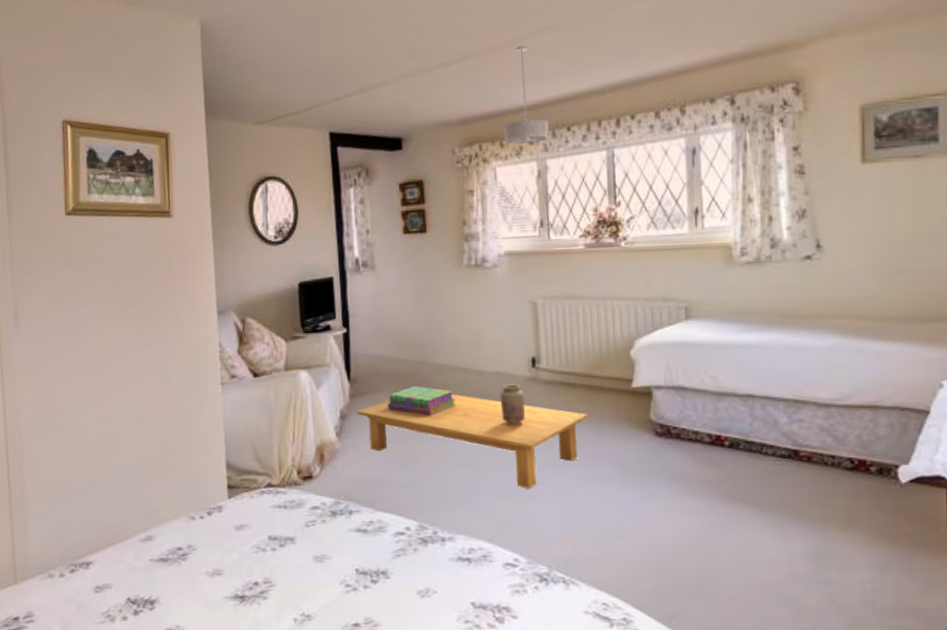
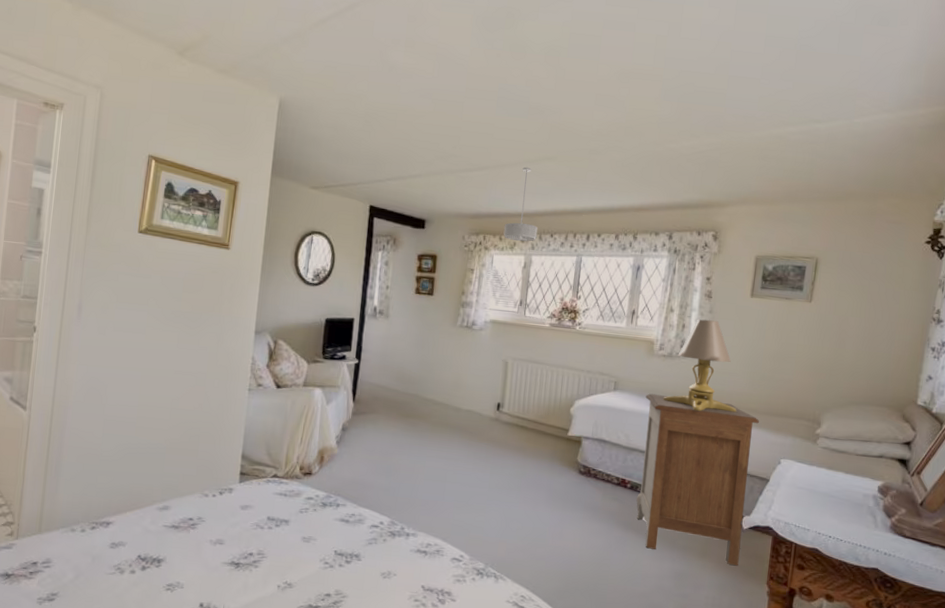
coffee table: present [357,394,588,489] -> none [356,421,533,503]
stack of books: present [387,385,456,416] -> none [381,412,435,437]
vase: present [500,384,525,426] -> none [468,420,487,453]
nightstand: none [731,314,903,535] -> present [636,393,760,566]
lamp: none [756,204,866,330] -> present [663,319,737,413]

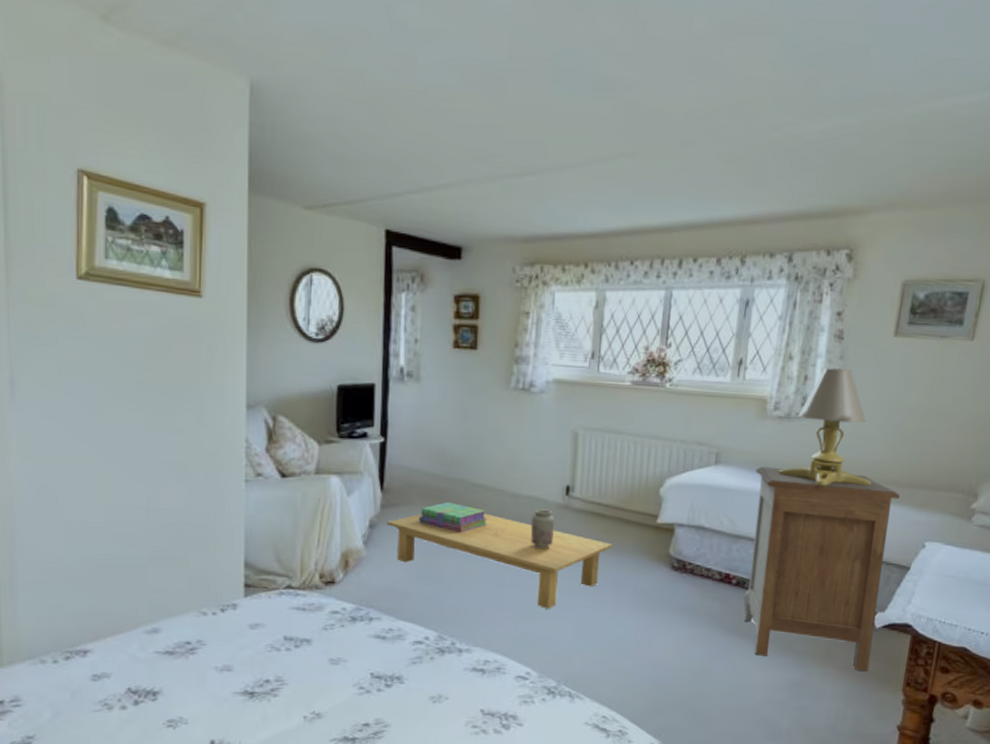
coffee table: none [356,421,533,503] -> present [387,514,613,609]
stack of books: none [381,412,435,437] -> present [418,501,487,533]
vase: none [468,420,487,453] -> present [530,509,555,549]
ceiling light fixture: present [503,167,538,242] -> none [567,167,614,272]

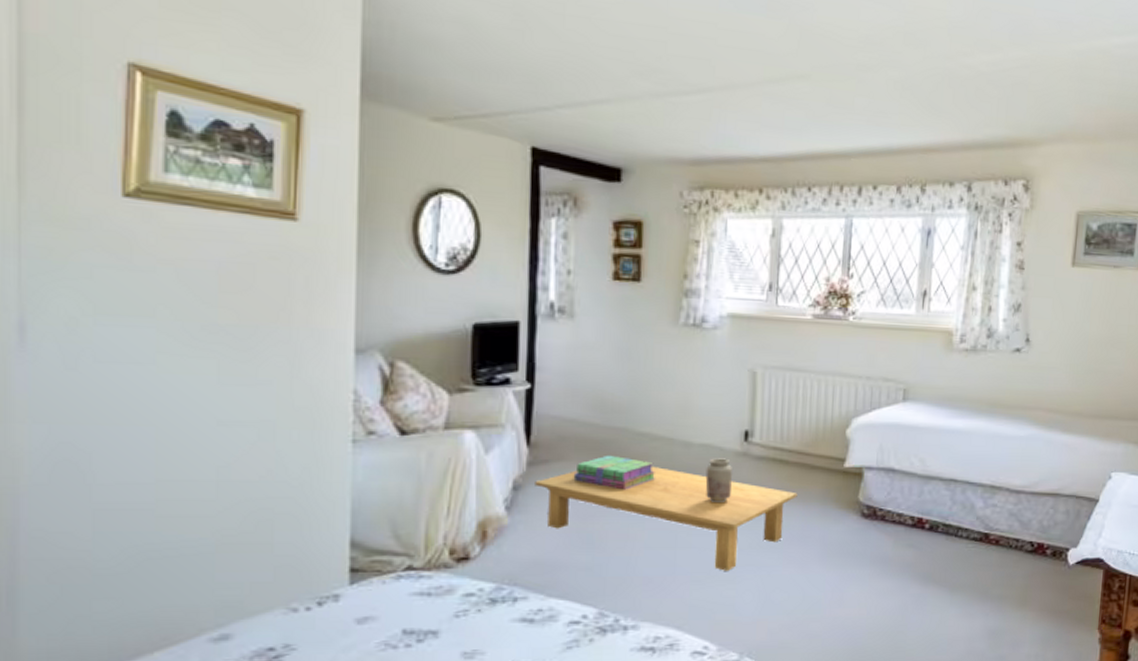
nightstand: present [743,466,901,672] -> none [937,401,1086,612]
lamp: present [778,368,872,486] -> none [966,298,1058,420]

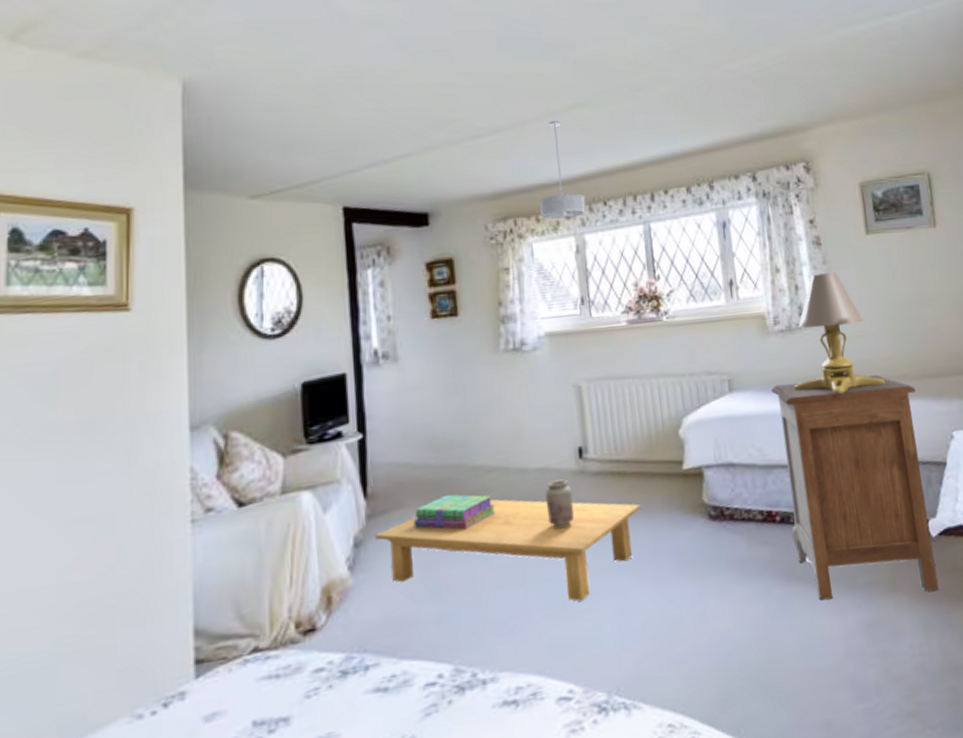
ceiling light fixture: none [739,88,790,199] -> present [539,120,587,219]
nightstand: none [937,401,1086,612] -> present [771,375,939,601]
lamp: none [966,298,1058,420] -> present [793,272,886,394]

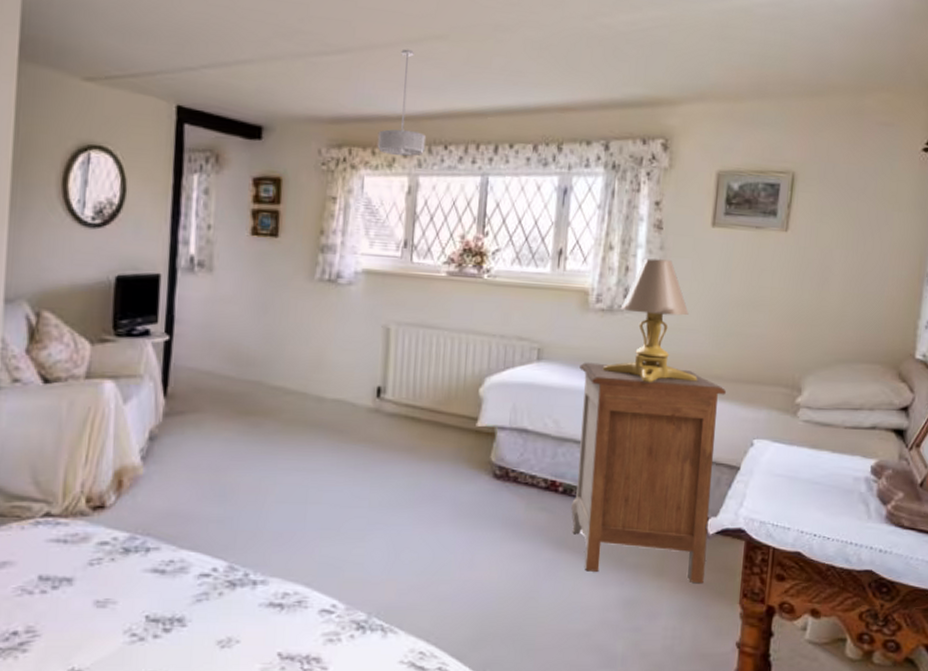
coffee table: present [375,499,641,601] -> none [170,421,429,528]
stack of books: present [413,494,495,530] -> none [207,407,288,443]
vase: present [545,479,574,529] -> none [337,414,364,460]

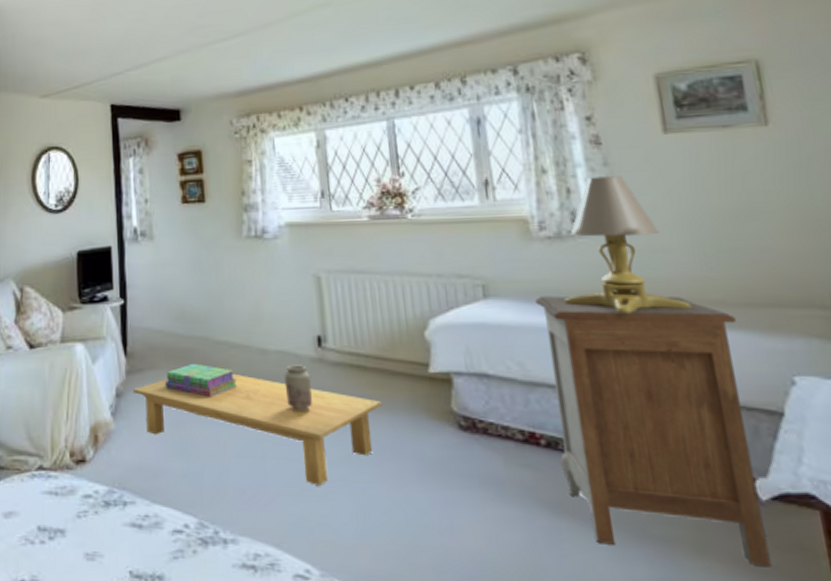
coffee table: none [170,421,429,528] -> present [133,374,382,486]
stack of books: none [207,407,288,443] -> present [165,363,237,397]
vase: none [337,414,364,460] -> present [284,365,312,412]
ceiling light fixture: present [377,49,426,157] -> none [280,20,328,115]

